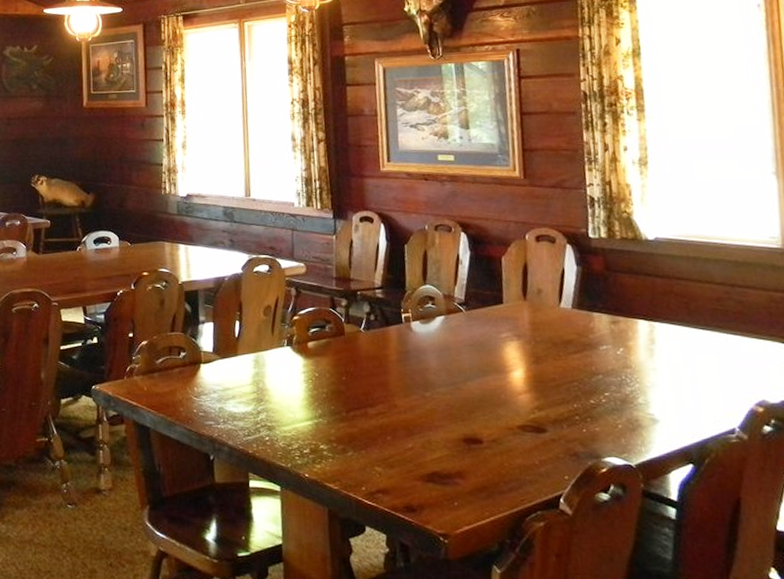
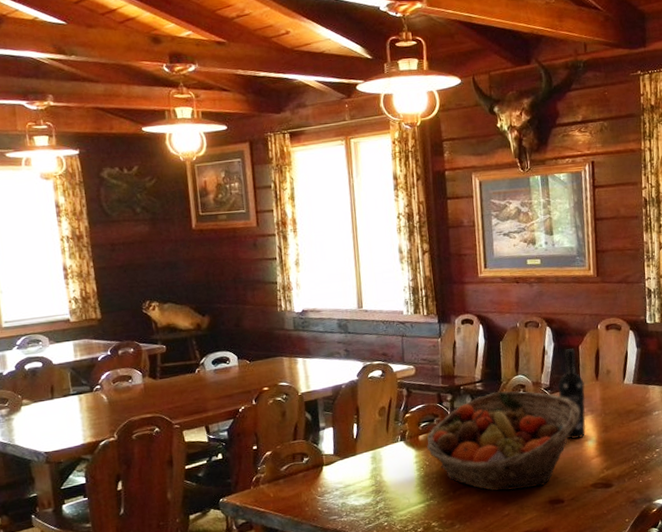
fruit basket: none [316,302,503,420] -> present [426,391,580,491]
wine bottle: none [475,260,511,368] -> present [558,348,586,440]

